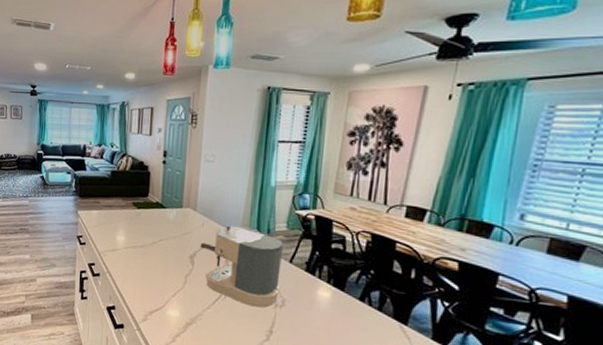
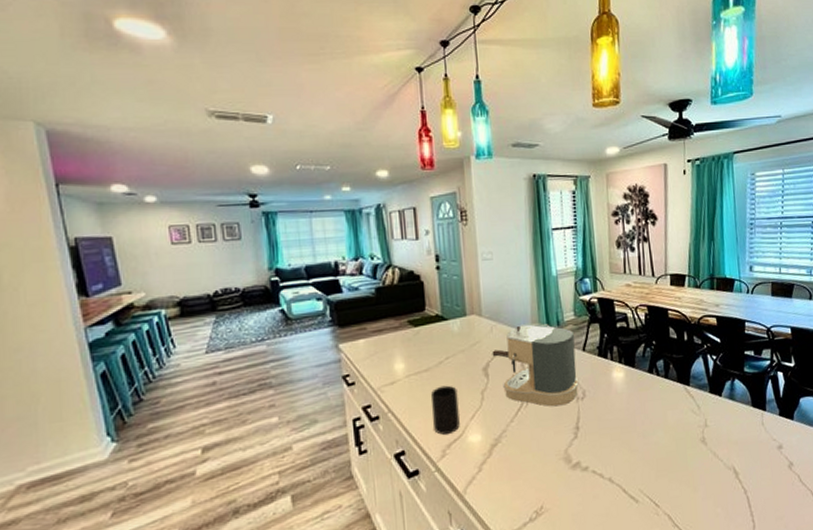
cup: none [141,262,165,304] -> present [430,385,460,435]

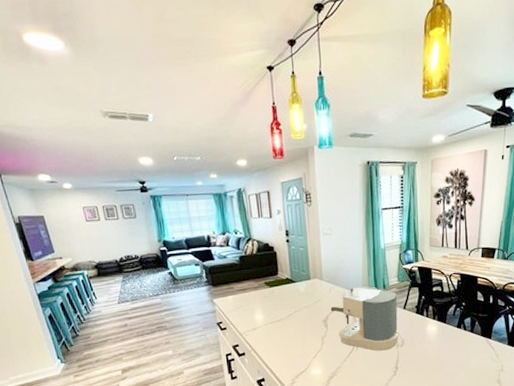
cup: present [430,385,460,435] -> none [283,332,305,368]

